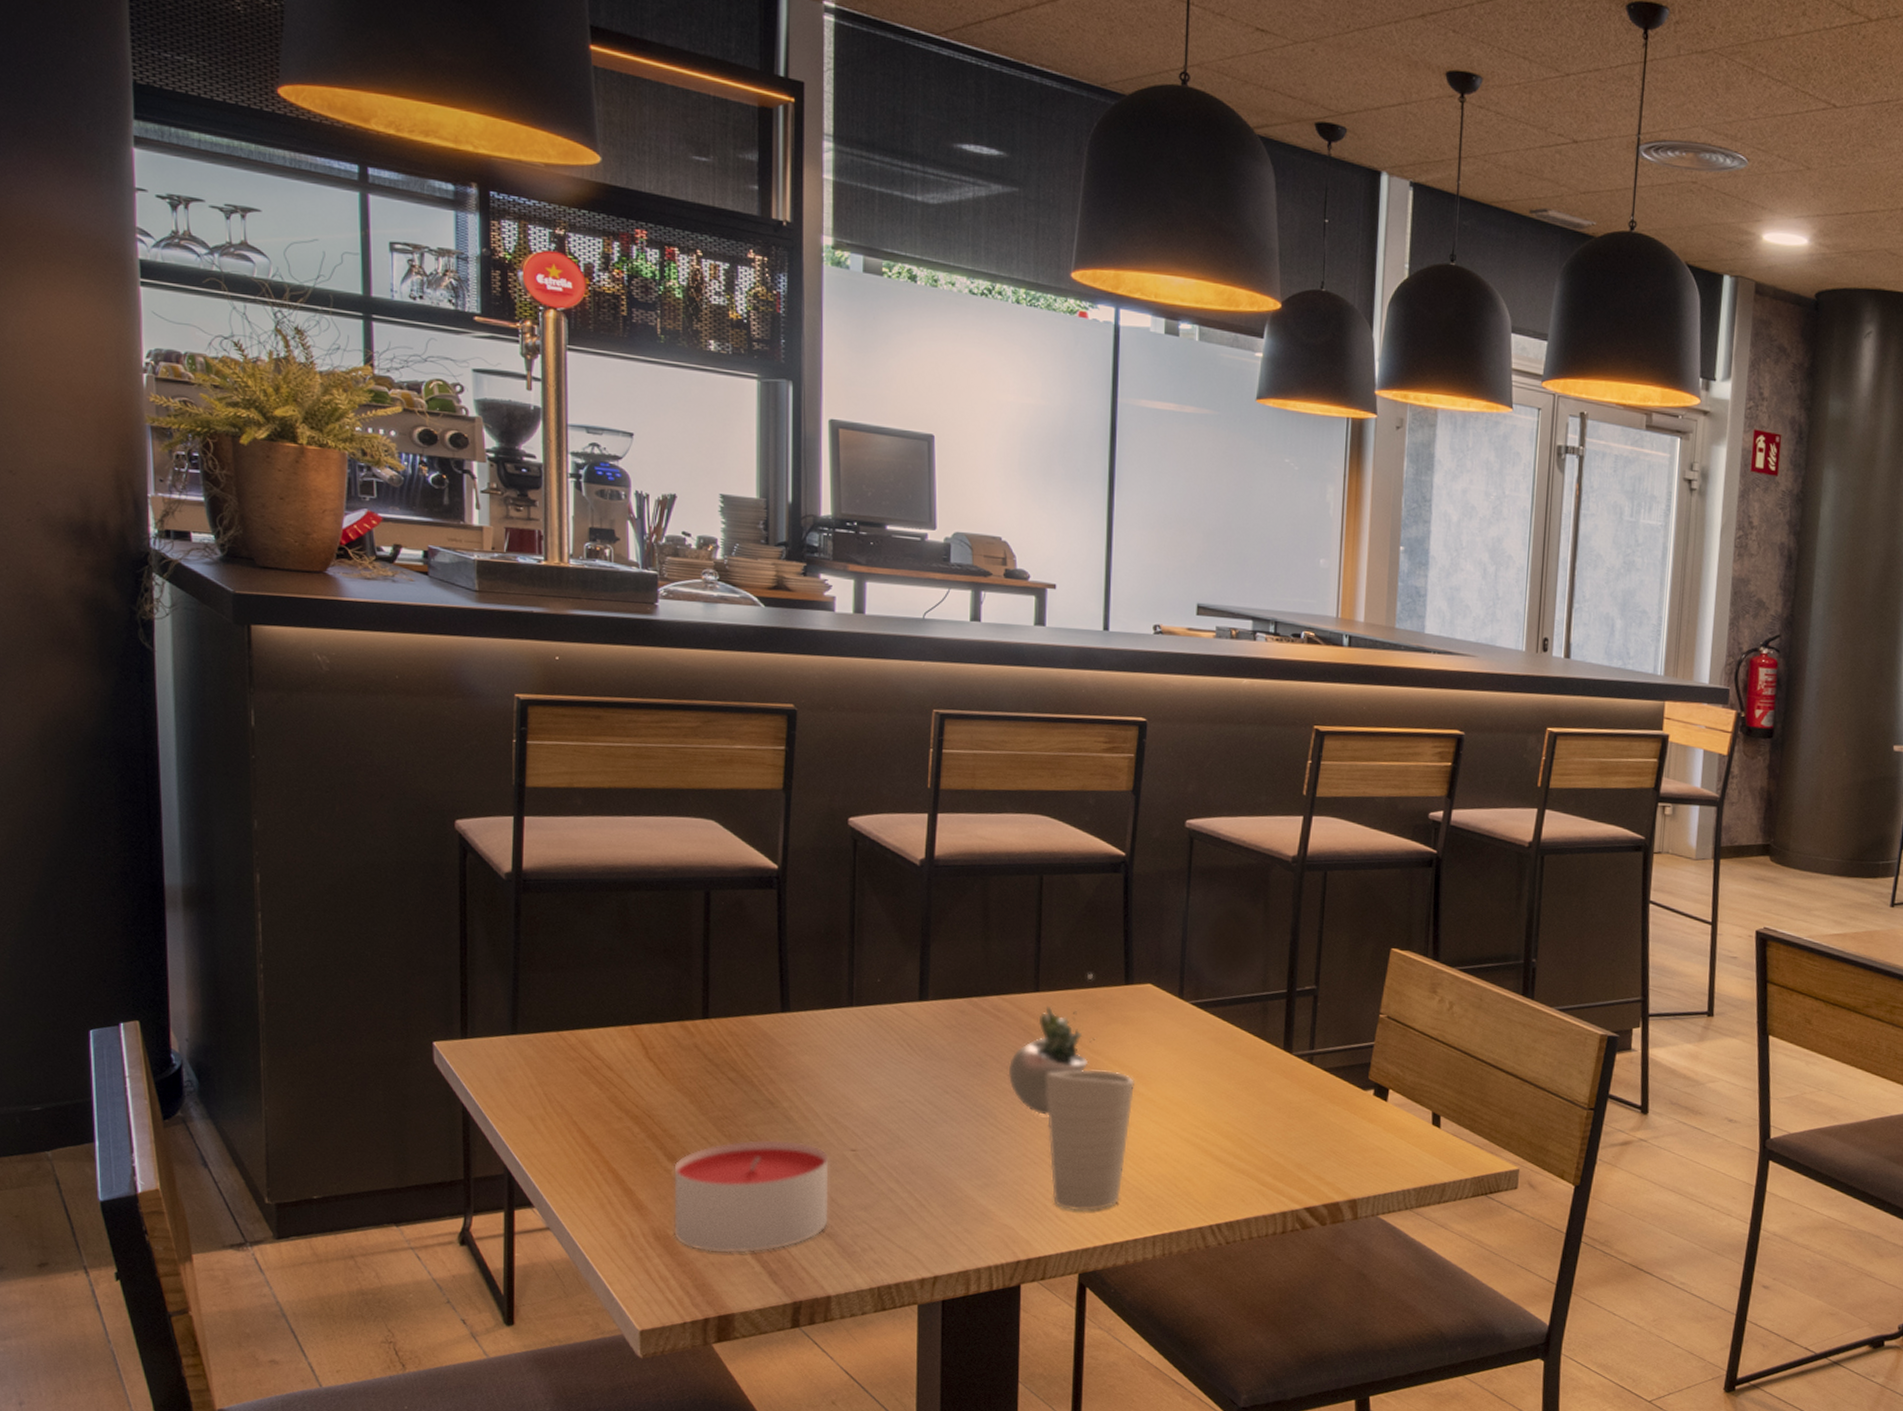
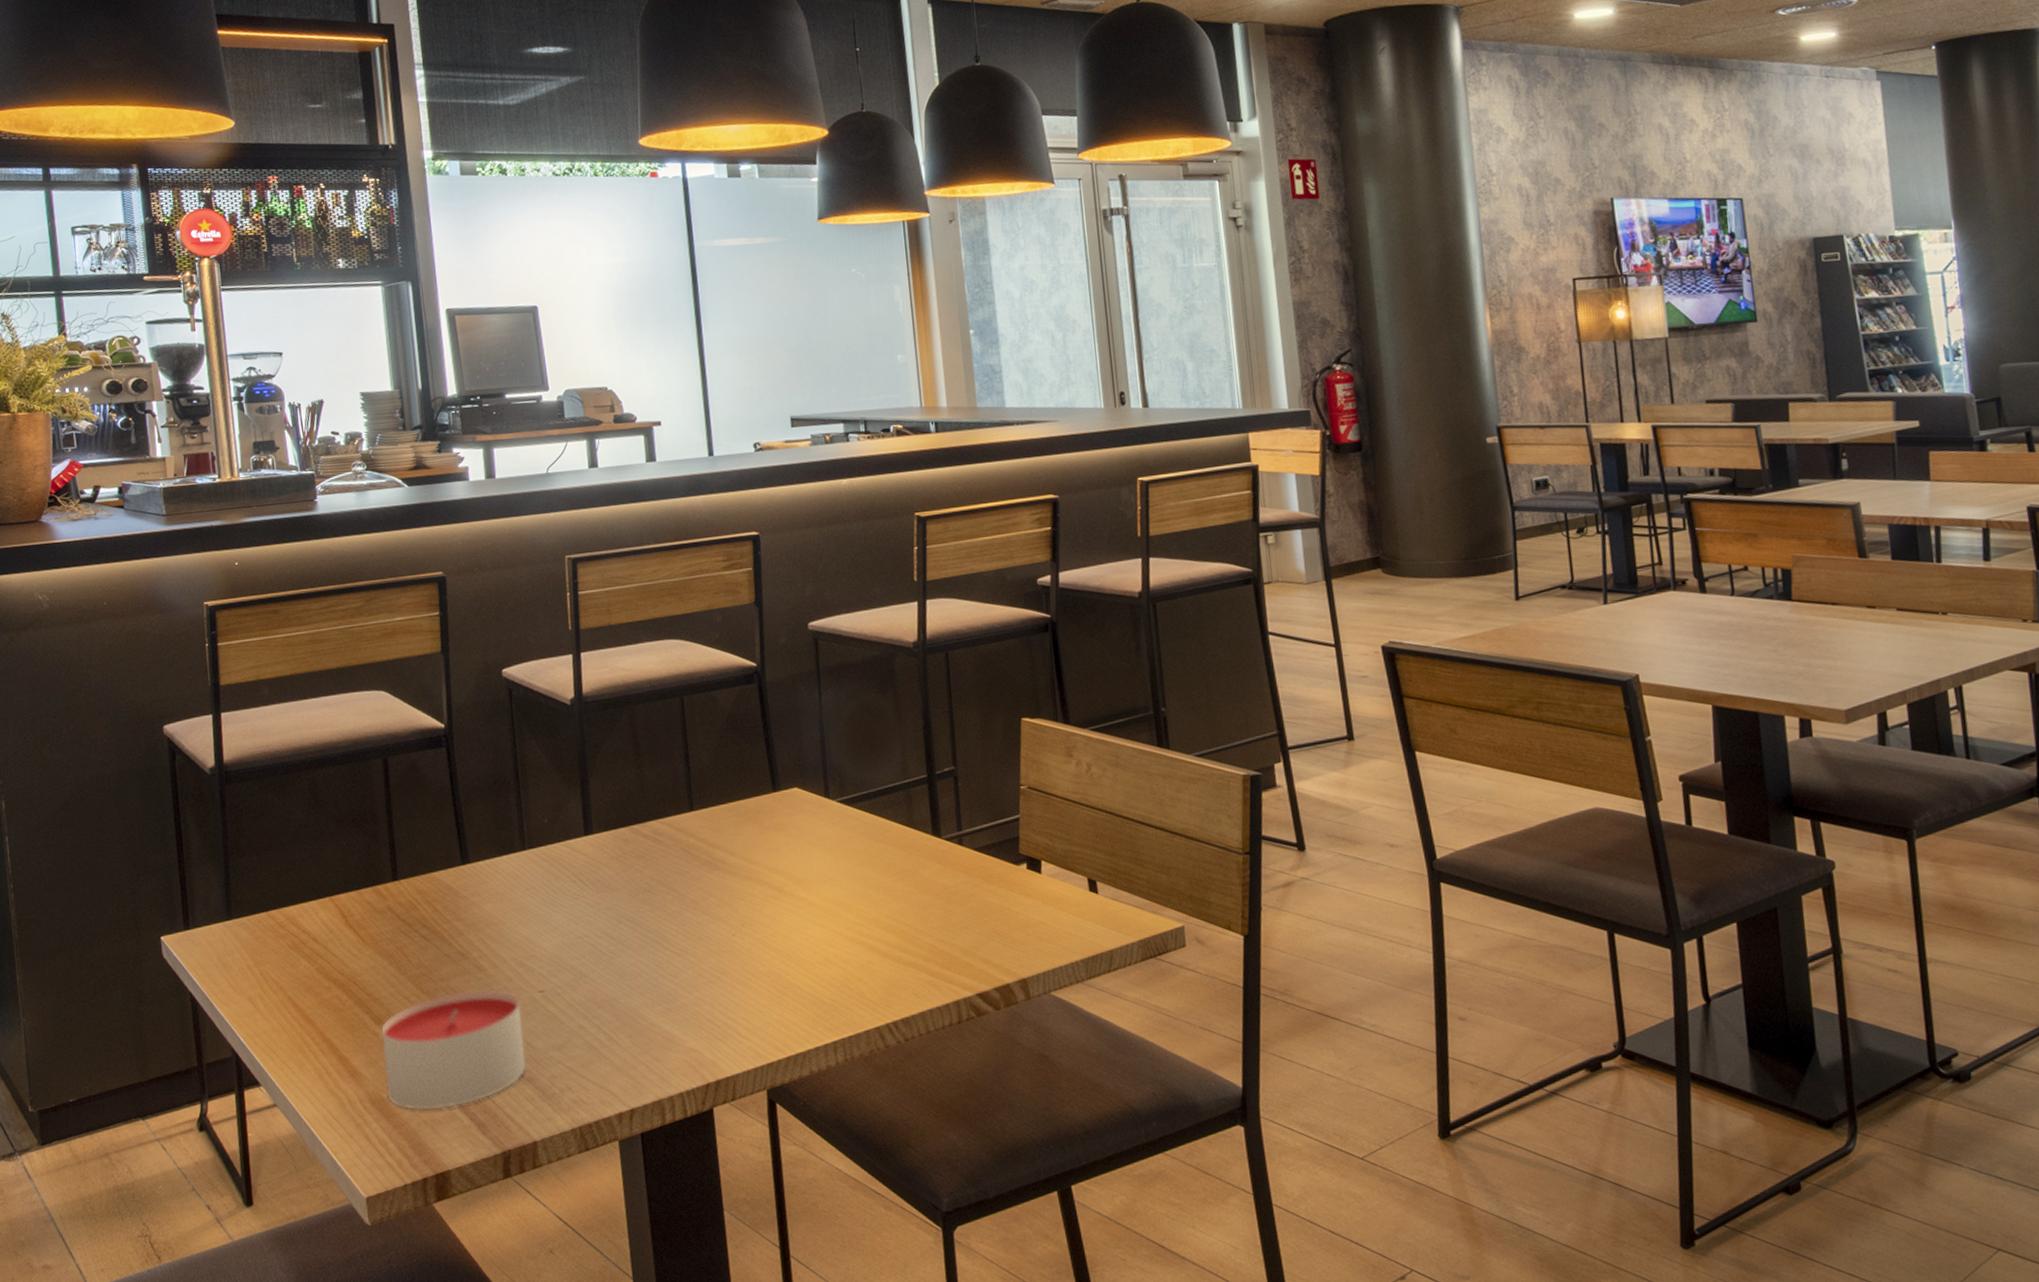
succulent plant: present [1008,973,1096,1115] -> none [674,785,753,933]
cup: present [1046,1069,1136,1211] -> none [710,879,797,1026]

